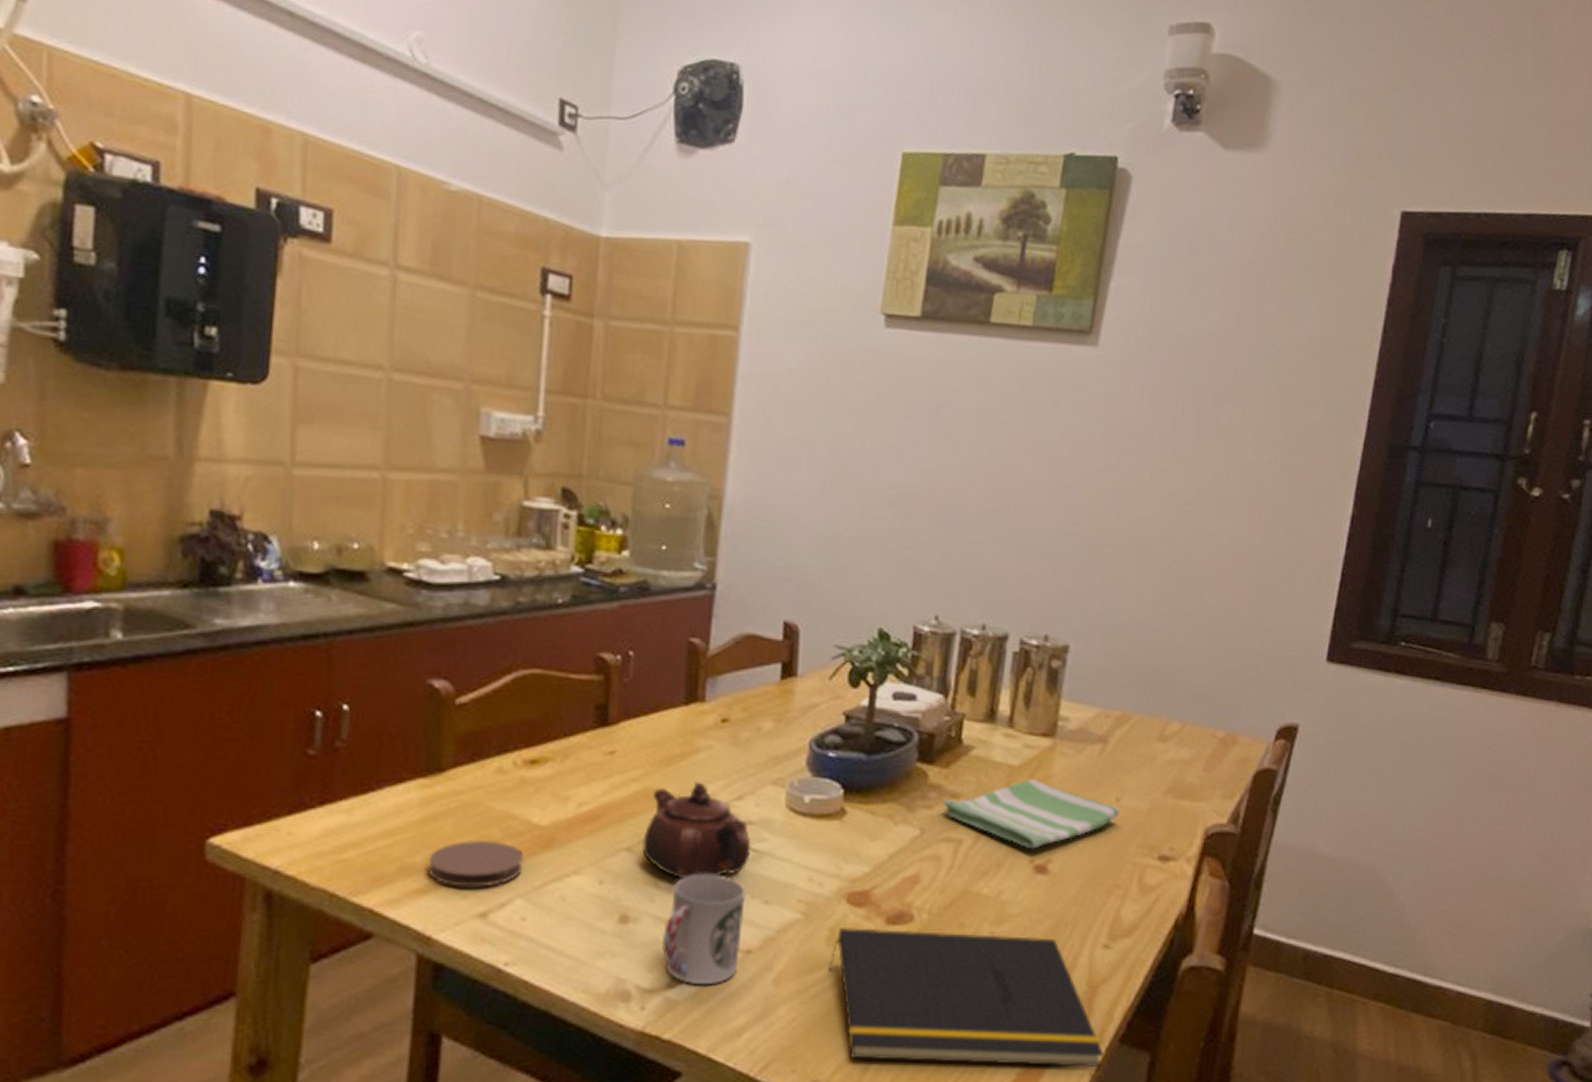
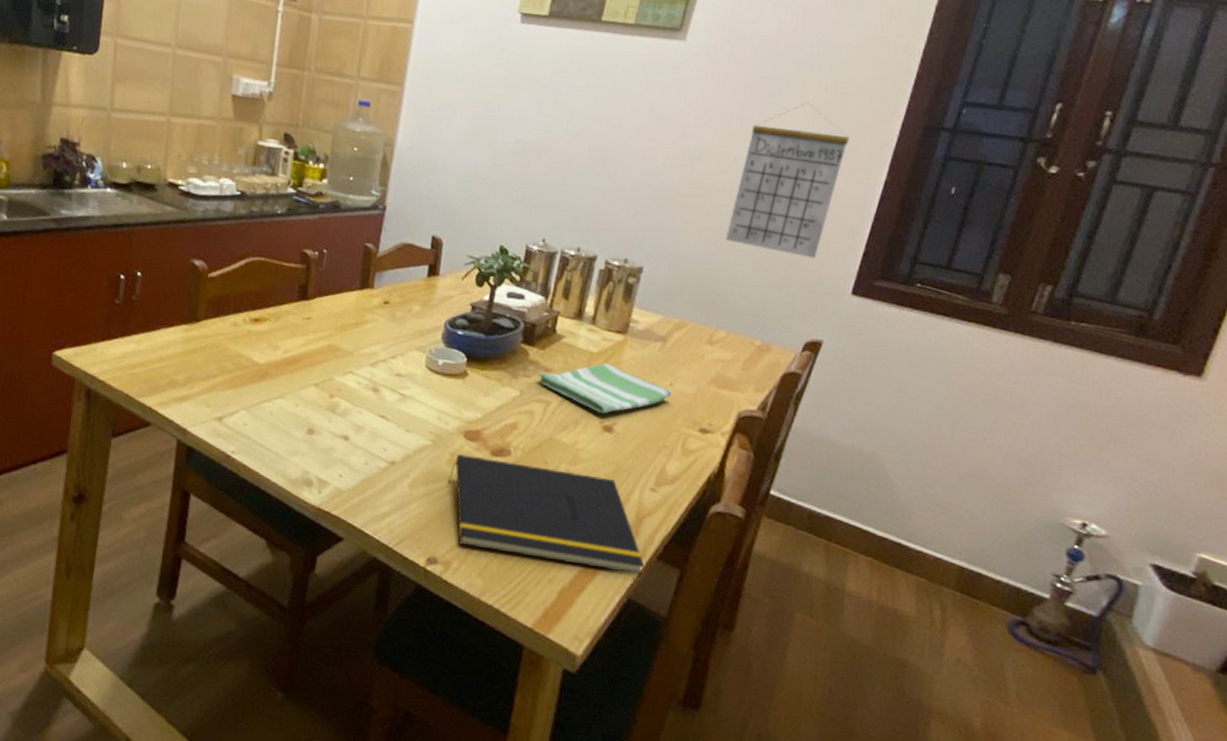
coaster: present [428,841,524,888] -> none [186,369,248,401]
teapot: present [642,782,751,879] -> none [325,343,400,409]
cup: present [661,874,746,986] -> none [334,406,394,483]
calendar: none [1170,420,1305,619] -> present [726,102,850,259]

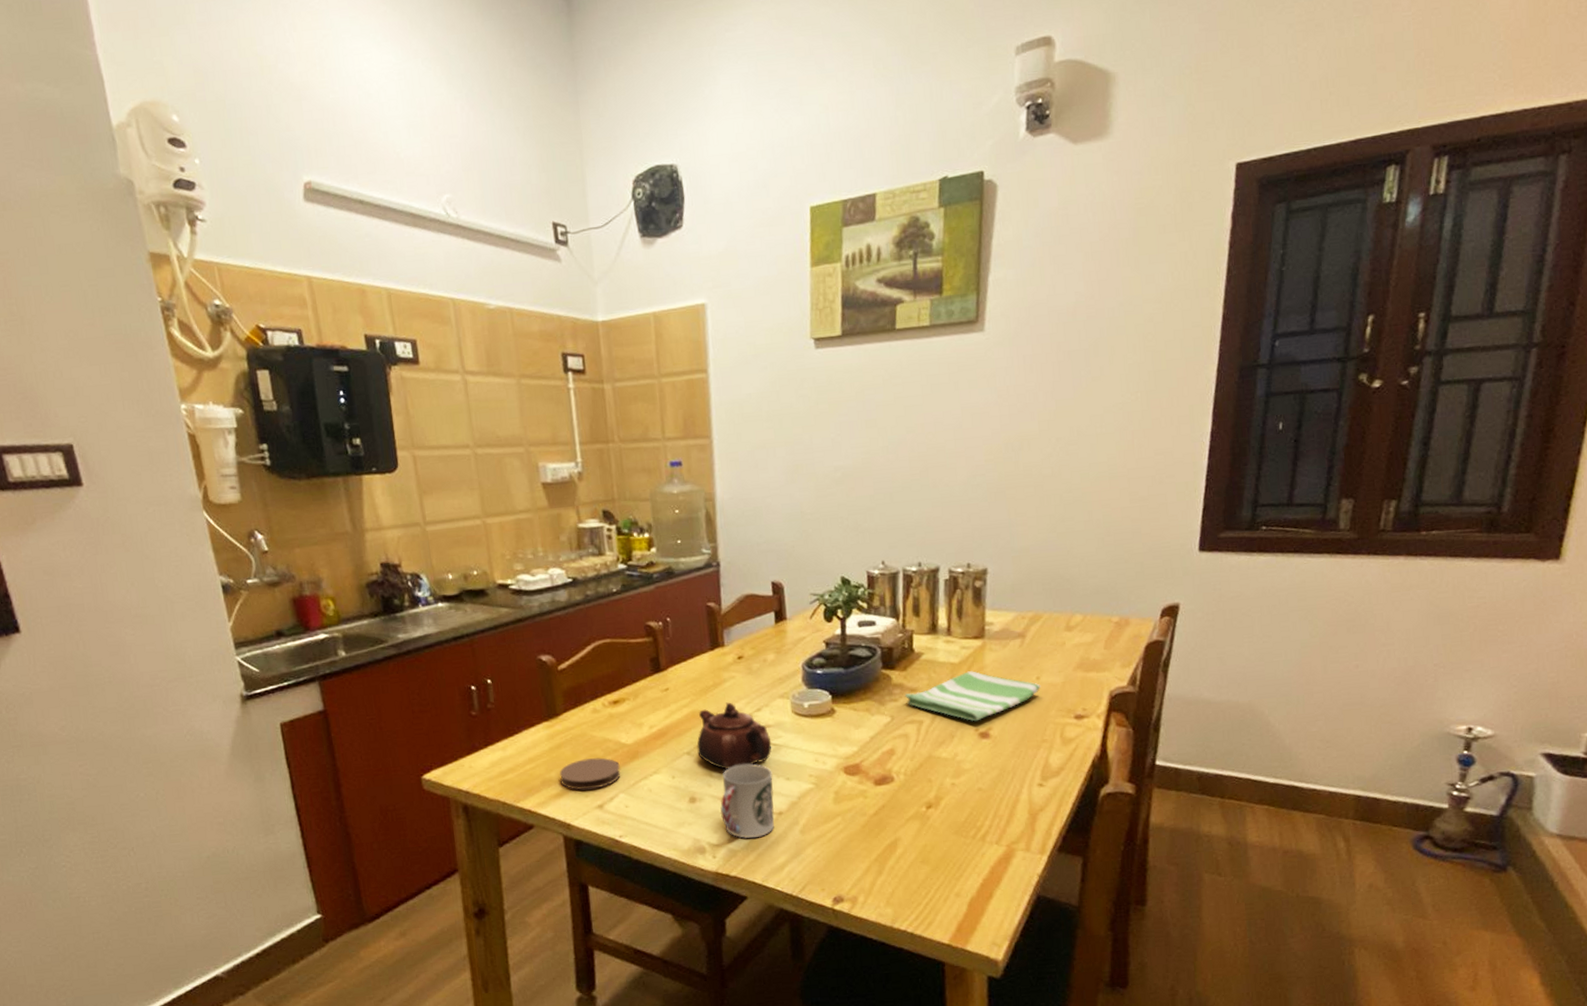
coaster: none [186,369,248,401] -> present [559,757,621,790]
teapot: none [325,343,400,409] -> present [697,702,772,769]
cup: none [334,406,394,483] -> present [720,763,775,839]
notepad: present [447,453,645,574] -> none [837,783,1047,879]
calendar: present [726,102,850,259] -> none [1063,368,1168,525]

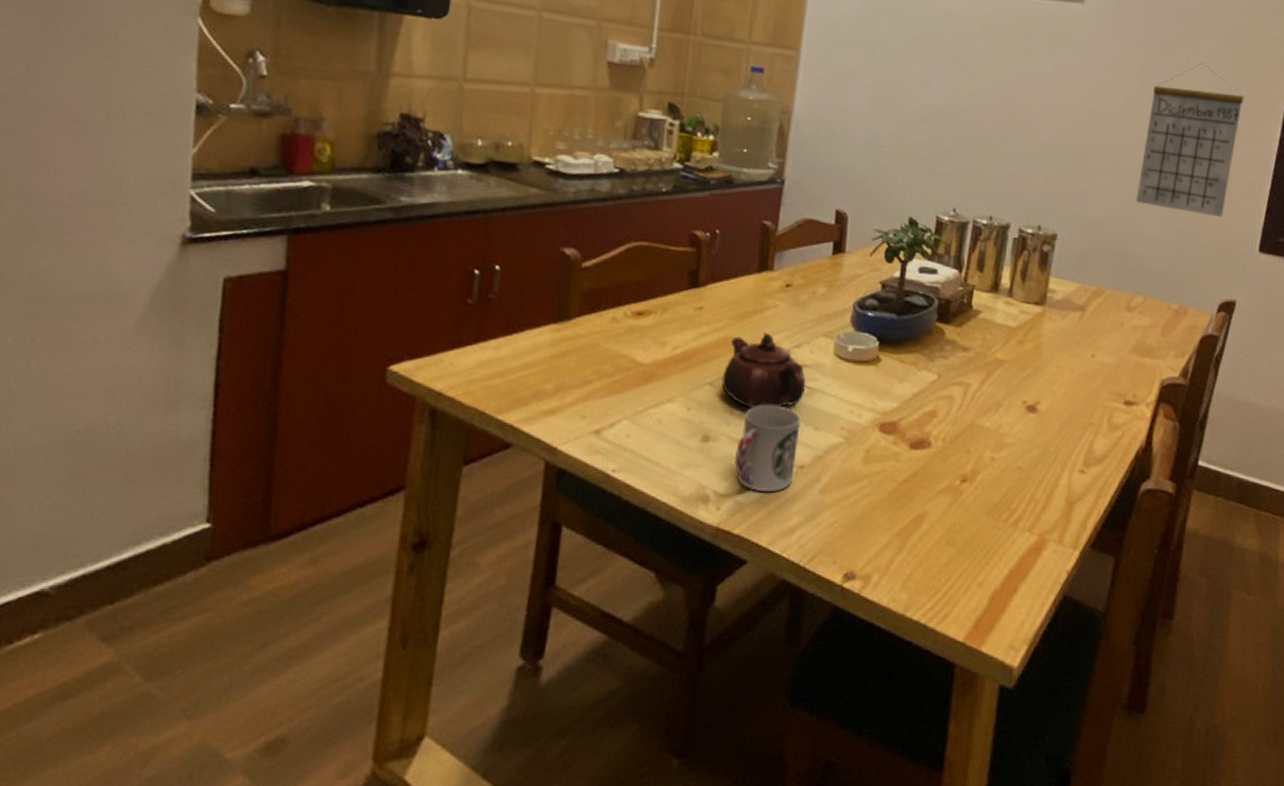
coaster: present [559,757,621,790] -> none [556,374,630,411]
dish towel: present [904,671,1041,722] -> none [955,338,1095,393]
calendar: none [1063,368,1168,525] -> present [1136,63,1244,218]

